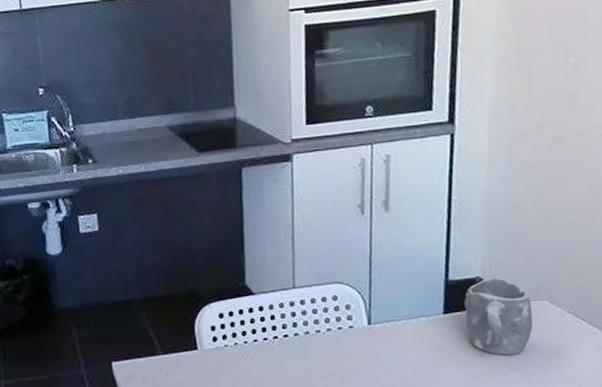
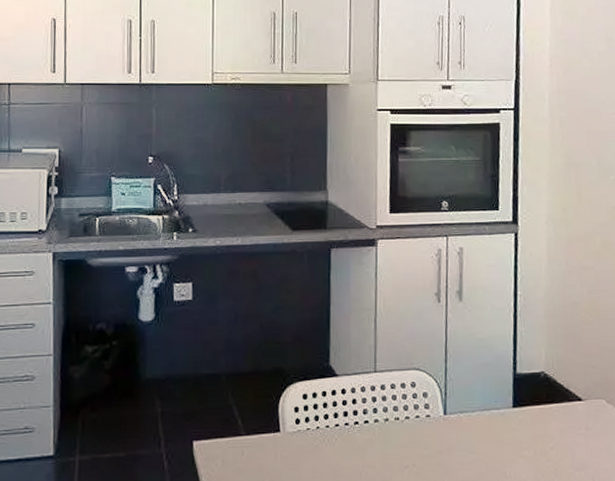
mug: present [464,276,533,356] -> none [531,372,593,454]

